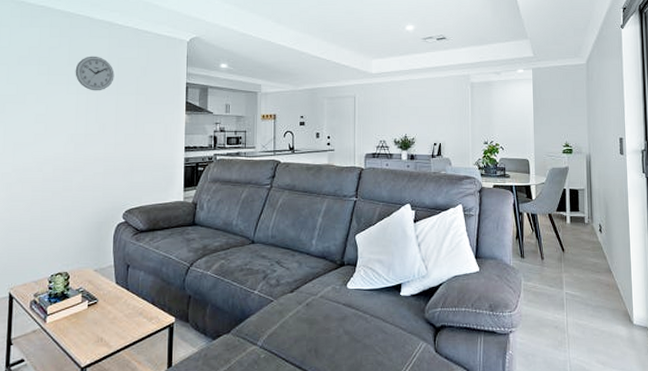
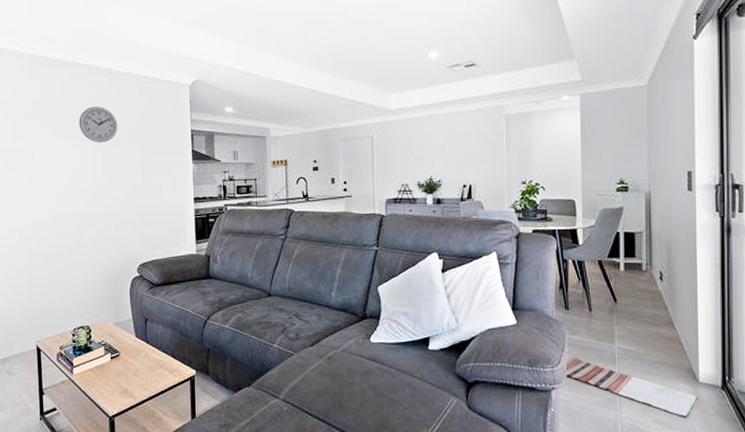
rug: none [521,299,632,356] -> present [565,354,697,416]

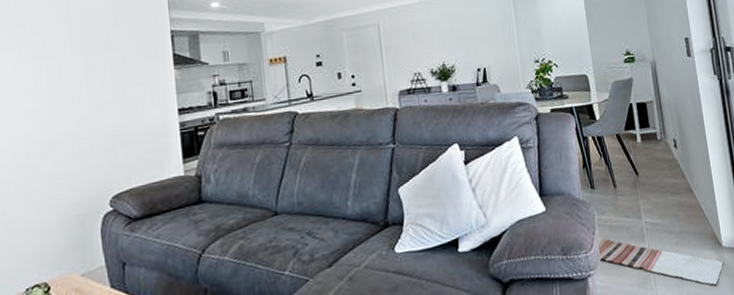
wall clock: present [78,106,118,143] -> none [26,9,79,54]

